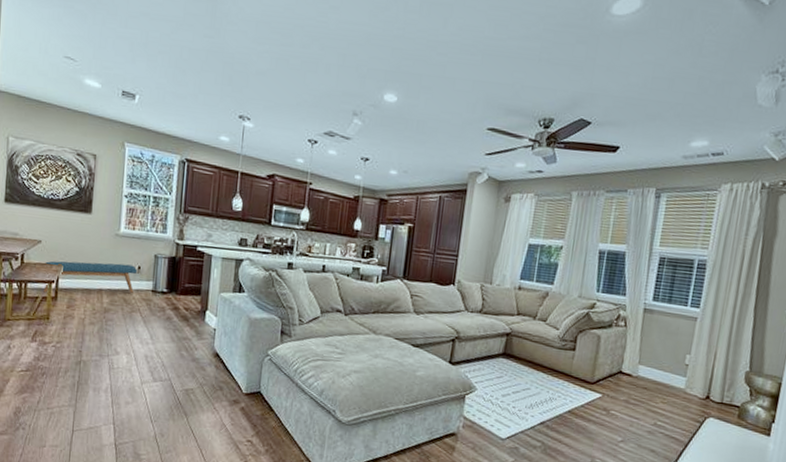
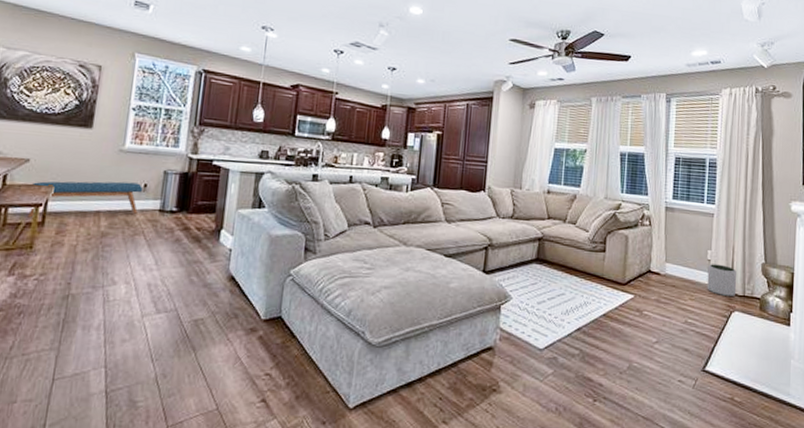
plant pot: none [681,368,716,403] -> present [707,264,737,297]

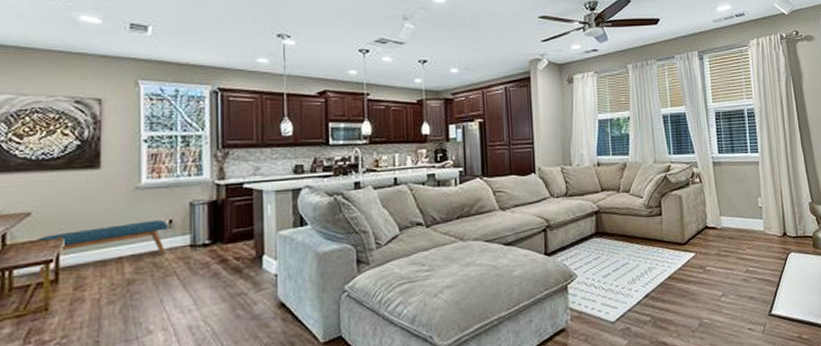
plant pot: present [707,264,737,297] -> none [760,209,790,240]

